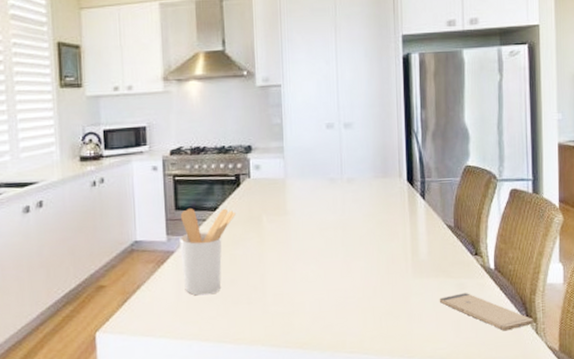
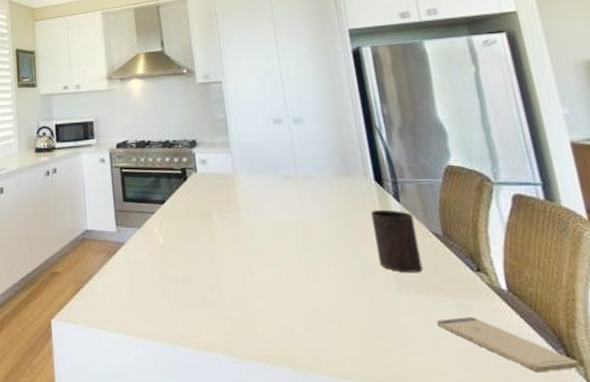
utensil holder: present [180,208,236,296] -> none [128,200,184,291]
cup: none [400,206,435,261] -> present [370,209,423,273]

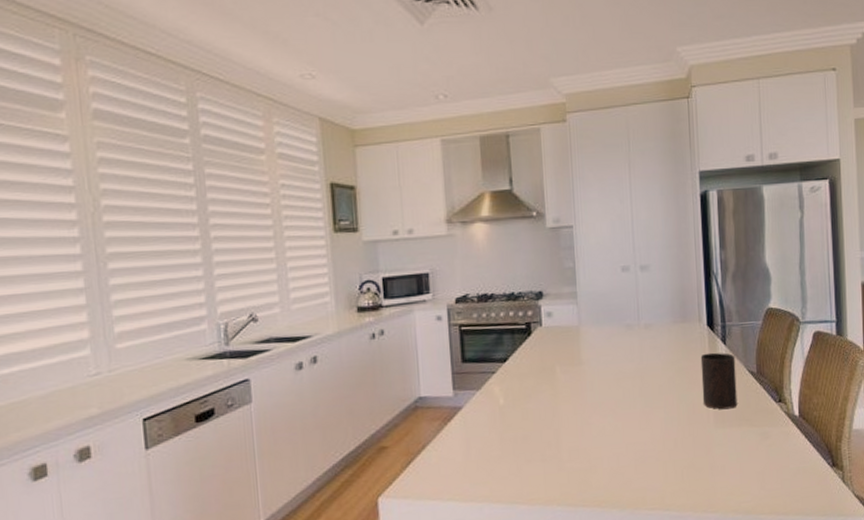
smartphone: present [436,317,580,373] -> none [742,442,840,481]

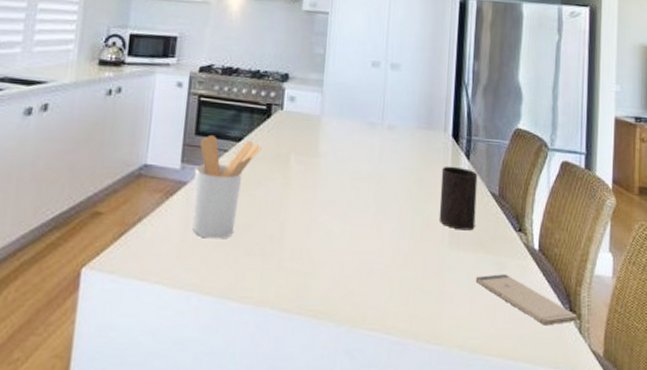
utensil holder: none [467,359,527,454] -> present [192,134,262,239]
smartphone: none [742,442,840,481] -> present [475,274,578,326]

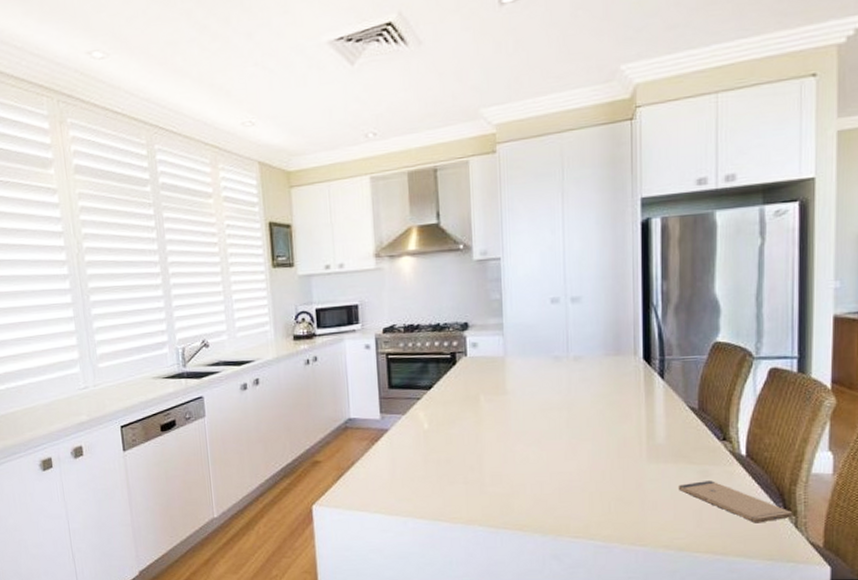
utensil holder: present [192,134,262,239] -> none [393,386,451,474]
cup: present [439,165,478,231] -> none [634,386,674,445]

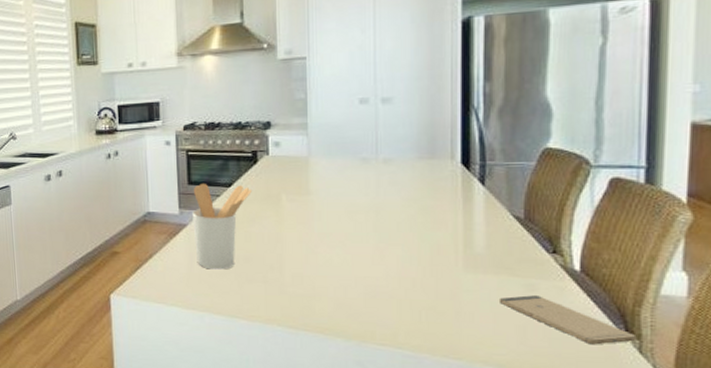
utensil holder: none [393,386,451,474] -> present [192,183,252,270]

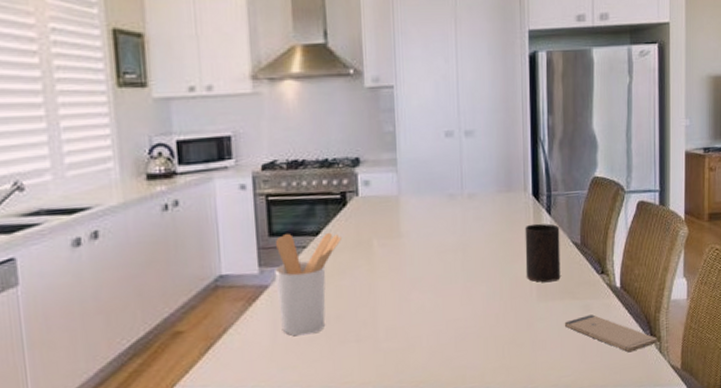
cup: none [450,192,496,254] -> present [525,223,561,283]

